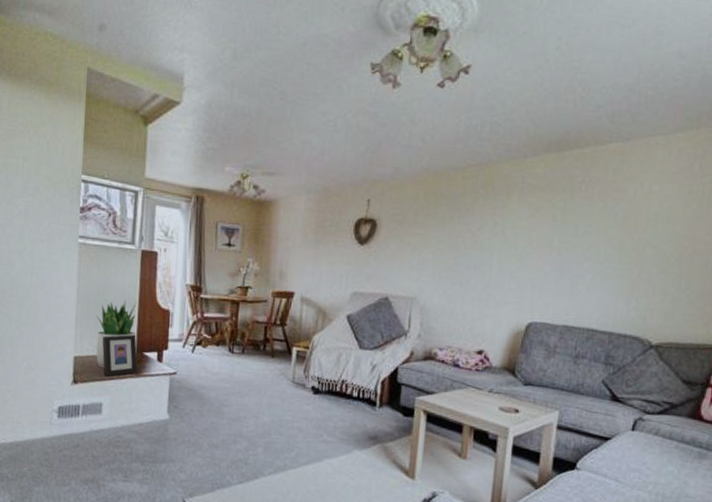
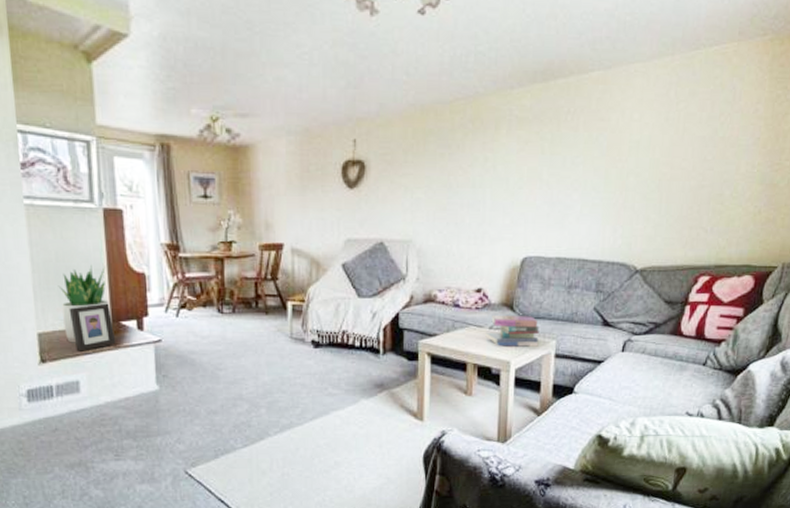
books: none [484,378,542,416] -> present [485,314,539,347]

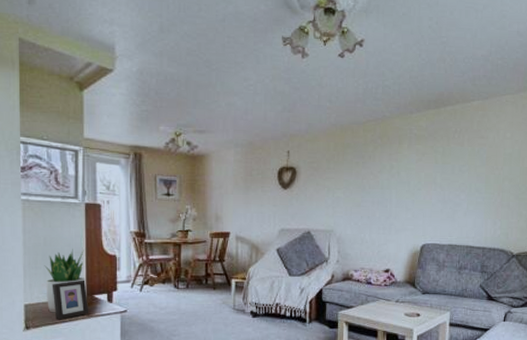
books: present [485,314,539,347] -> none [393,290,436,317]

